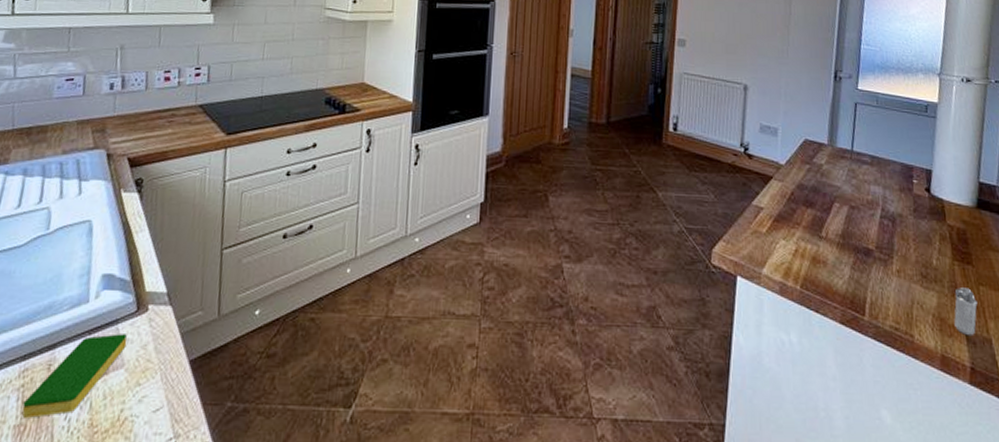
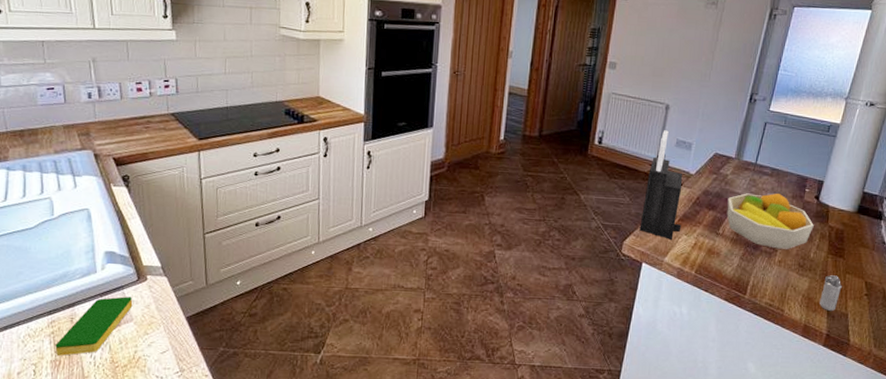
knife block: none [729,114,778,247] -> present [639,130,683,241]
fruit bowl: none [826,186,931,255] -> present [726,193,814,249]

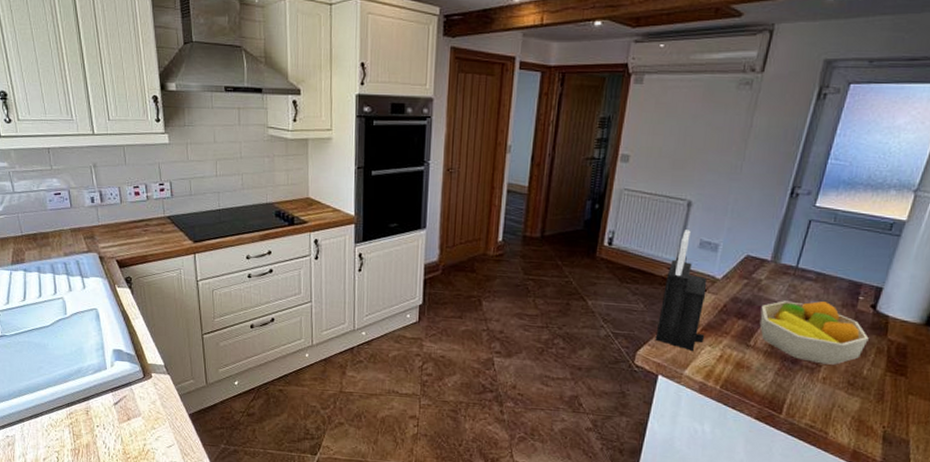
dish sponge: present [55,296,133,356] -> none [74,392,140,445]
shaker: present [819,274,842,312] -> none [873,394,903,437]

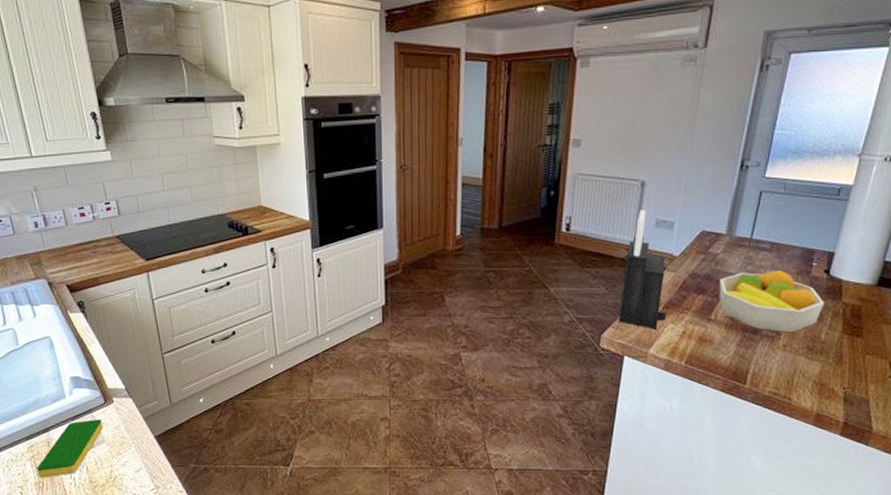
dish sponge: none [74,392,140,445] -> present [37,419,103,478]

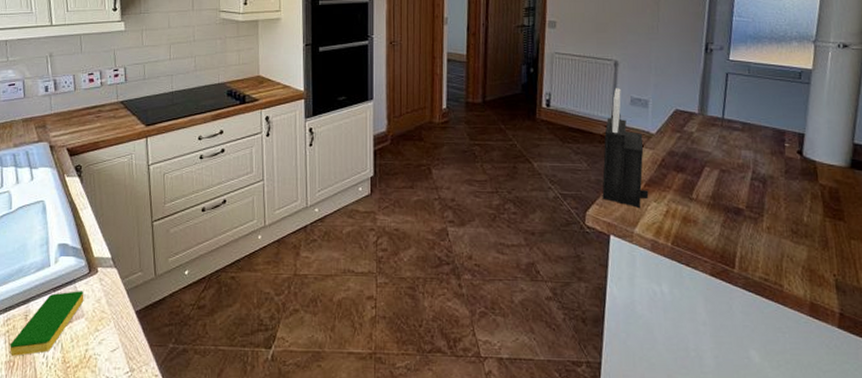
fruit bowl: present [719,271,824,332] -> none [697,151,802,213]

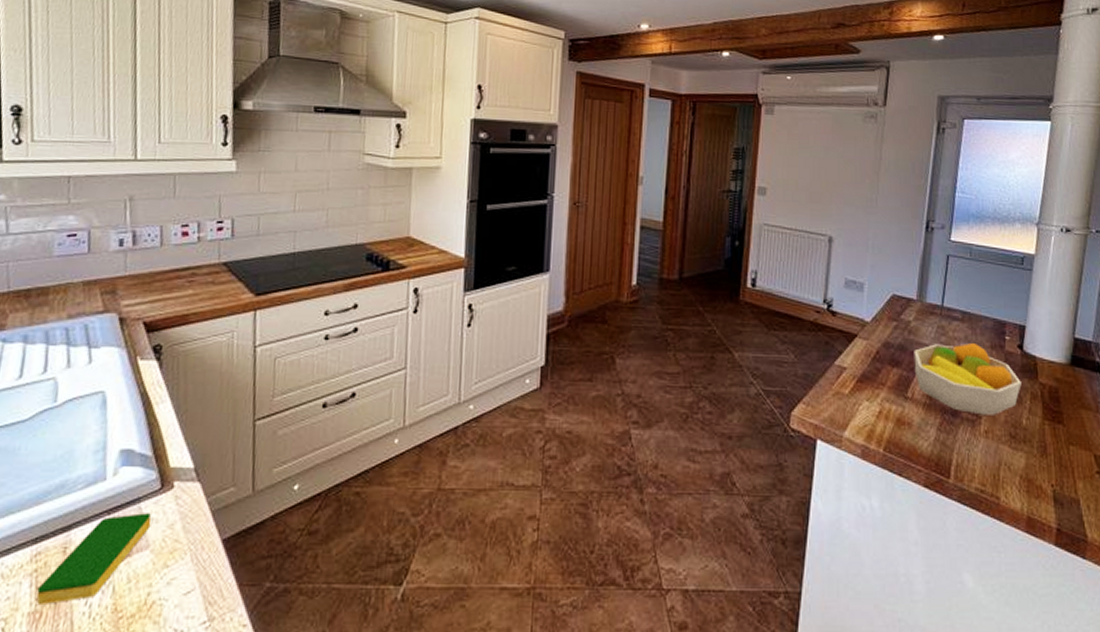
knife block: present [602,88,649,209] -> none [809,268,861,409]
fruit bowl: none [697,151,802,213] -> present [914,343,1022,415]

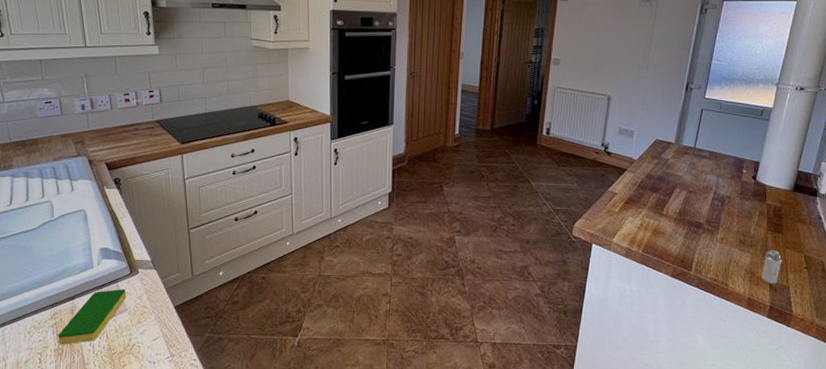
fruit bowl: present [914,343,1022,415] -> none [669,175,753,227]
shaker: none [1042,446,1067,497] -> present [762,249,782,285]

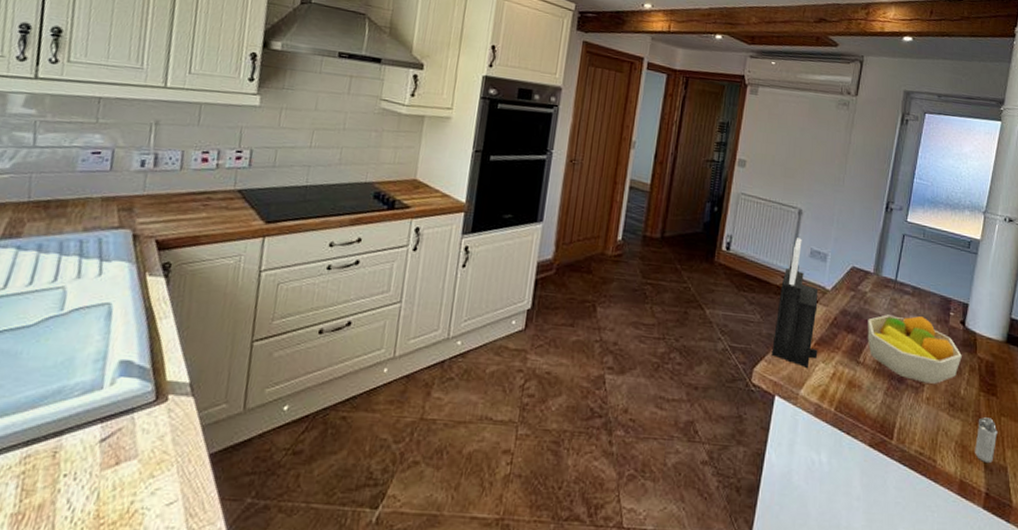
dish sponge: present [58,289,127,345] -> none [21,423,143,507]
knife block: none [588,120,628,222] -> present [771,238,819,369]
fruit bowl: none [669,175,753,227] -> present [867,314,962,384]

